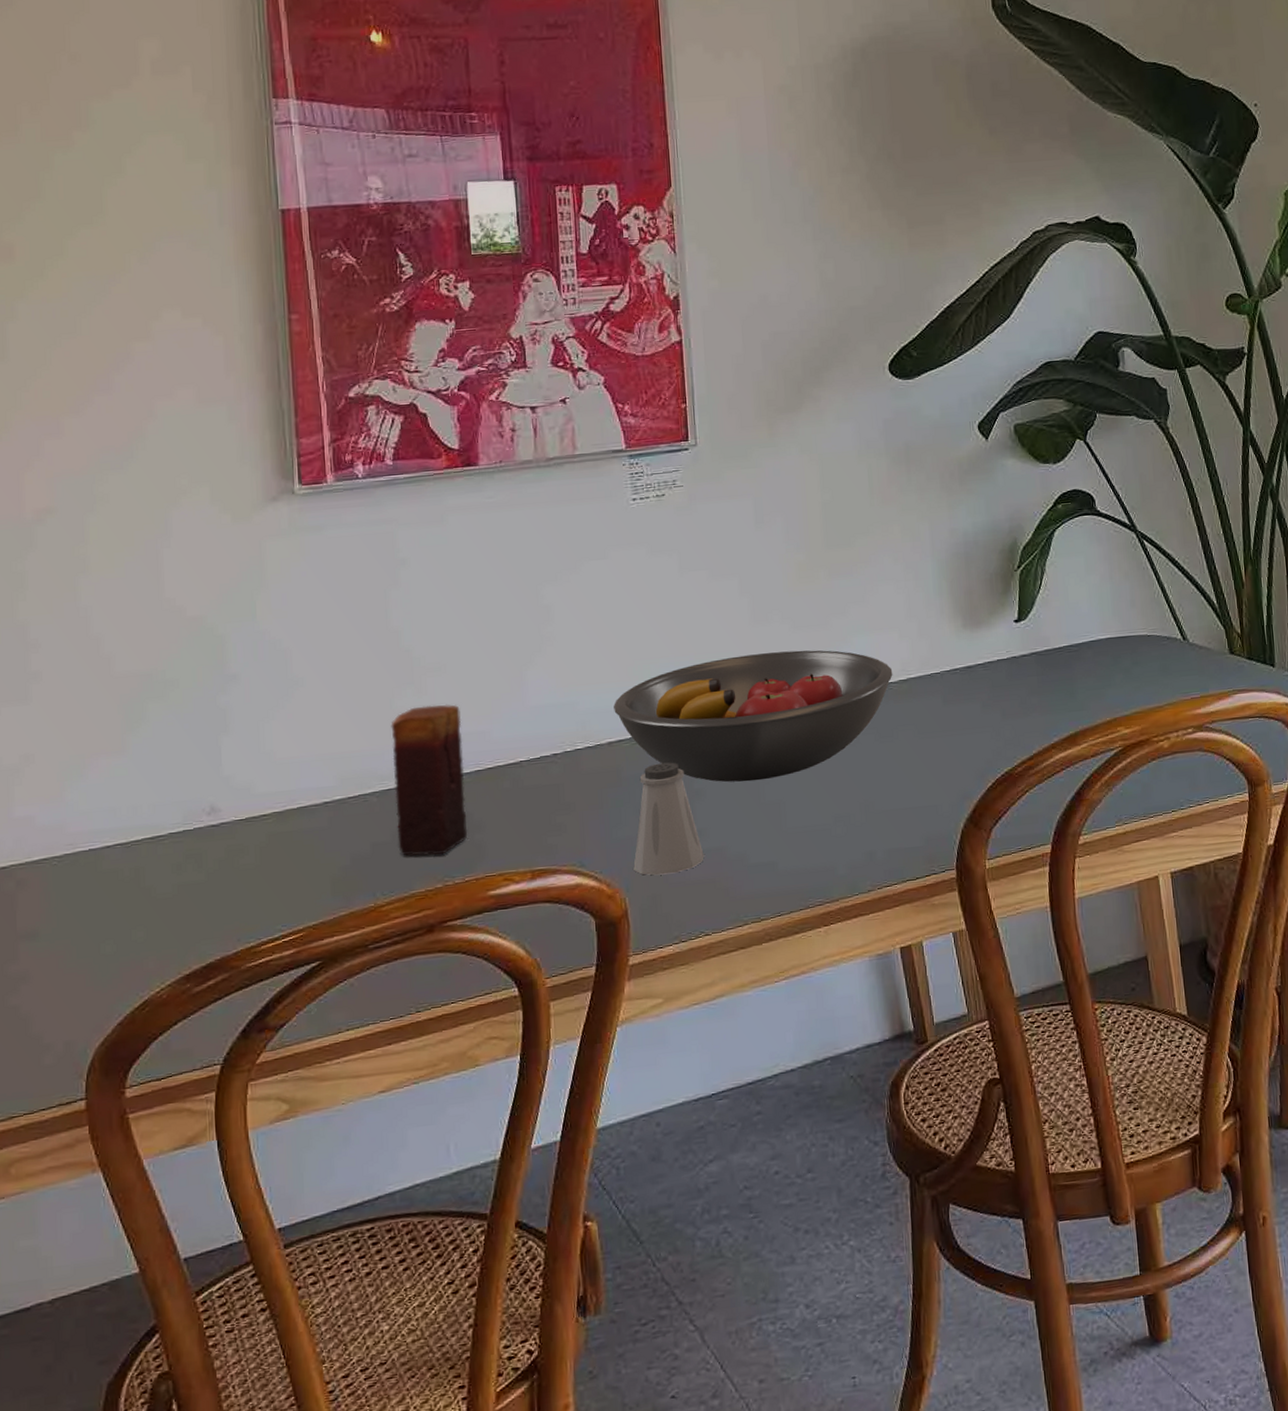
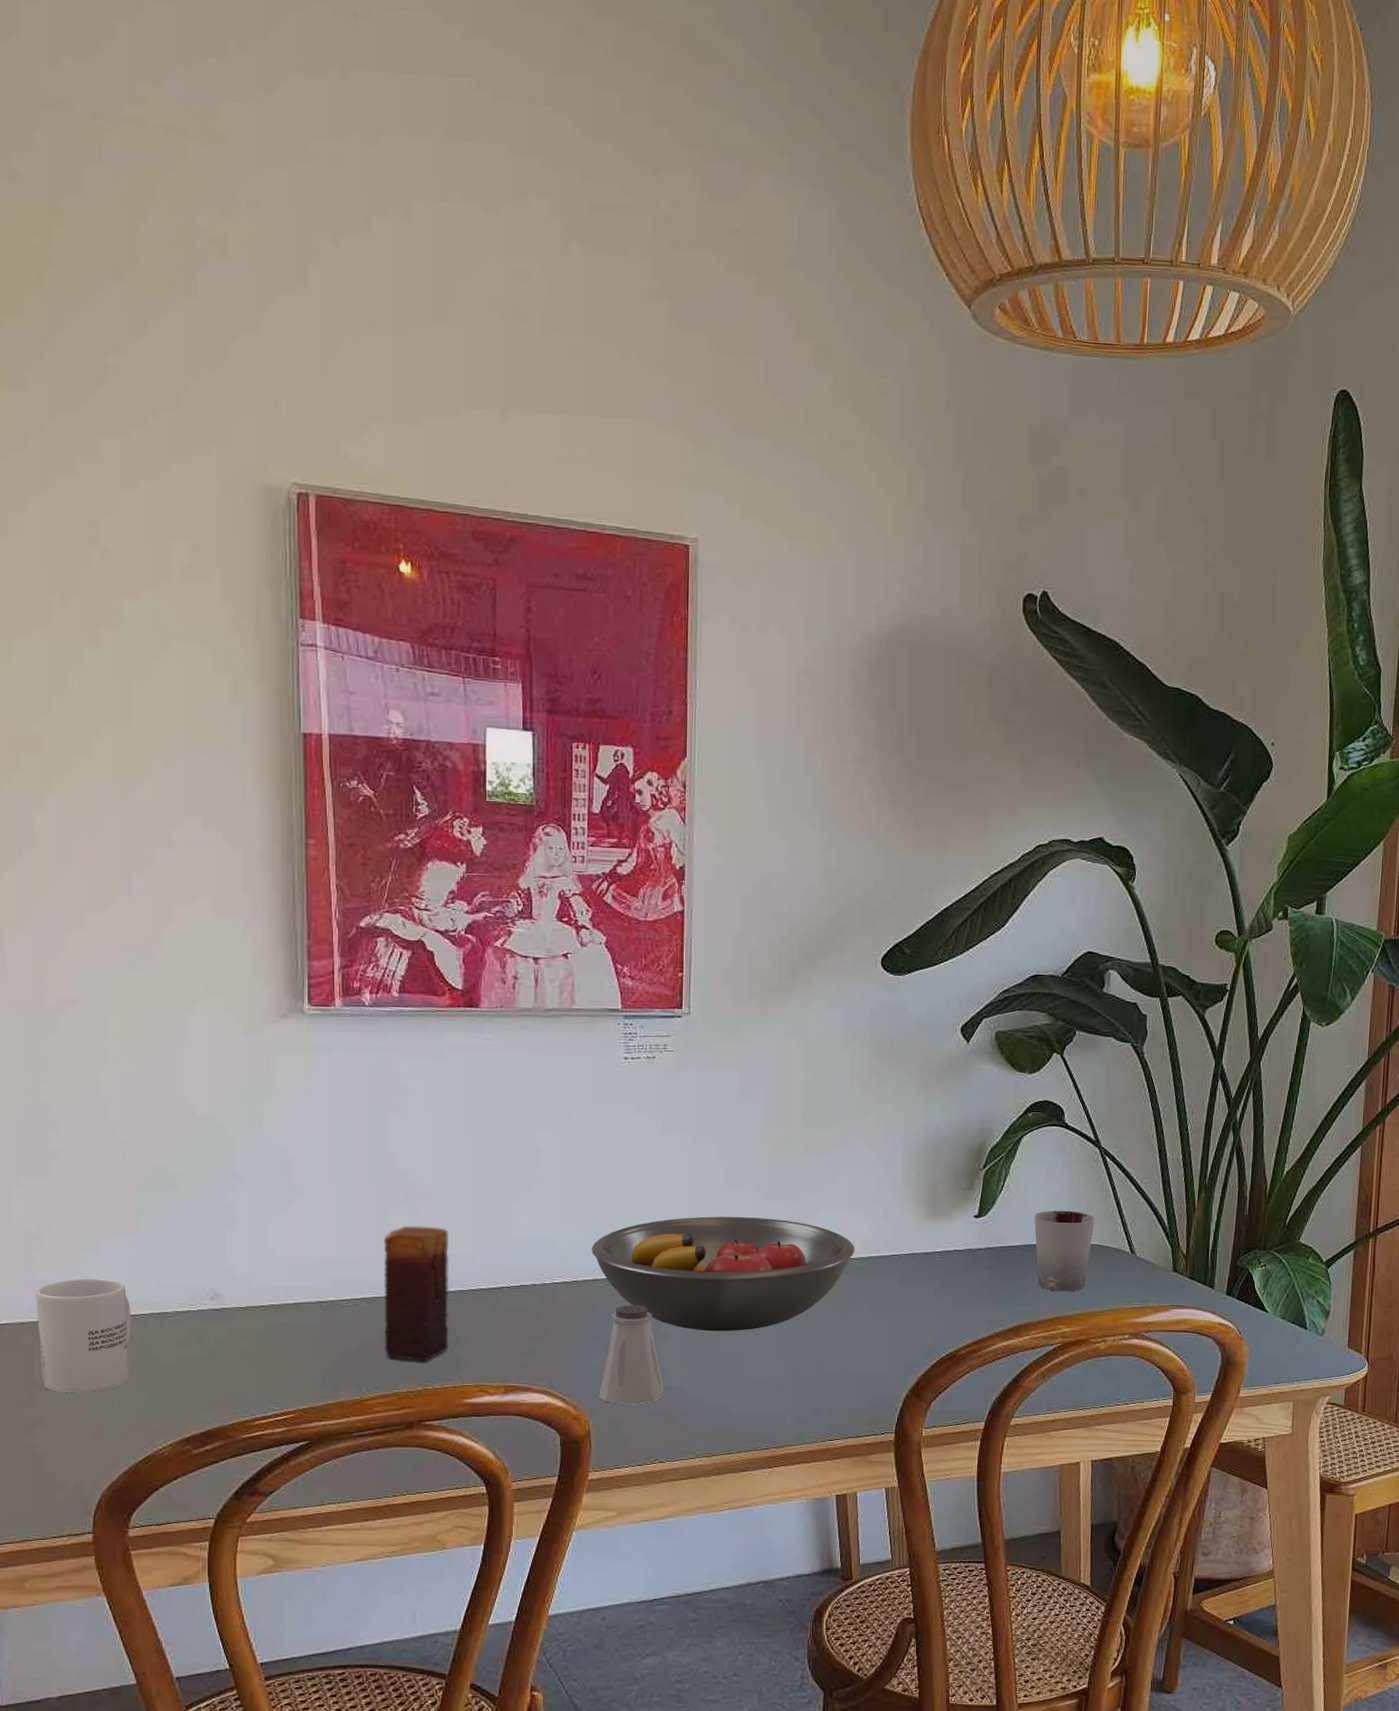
mug: none [17,806,122,941] -> present [36,1278,131,1392]
cup: none [1077,602,1141,691] -> present [1034,1210,1095,1292]

